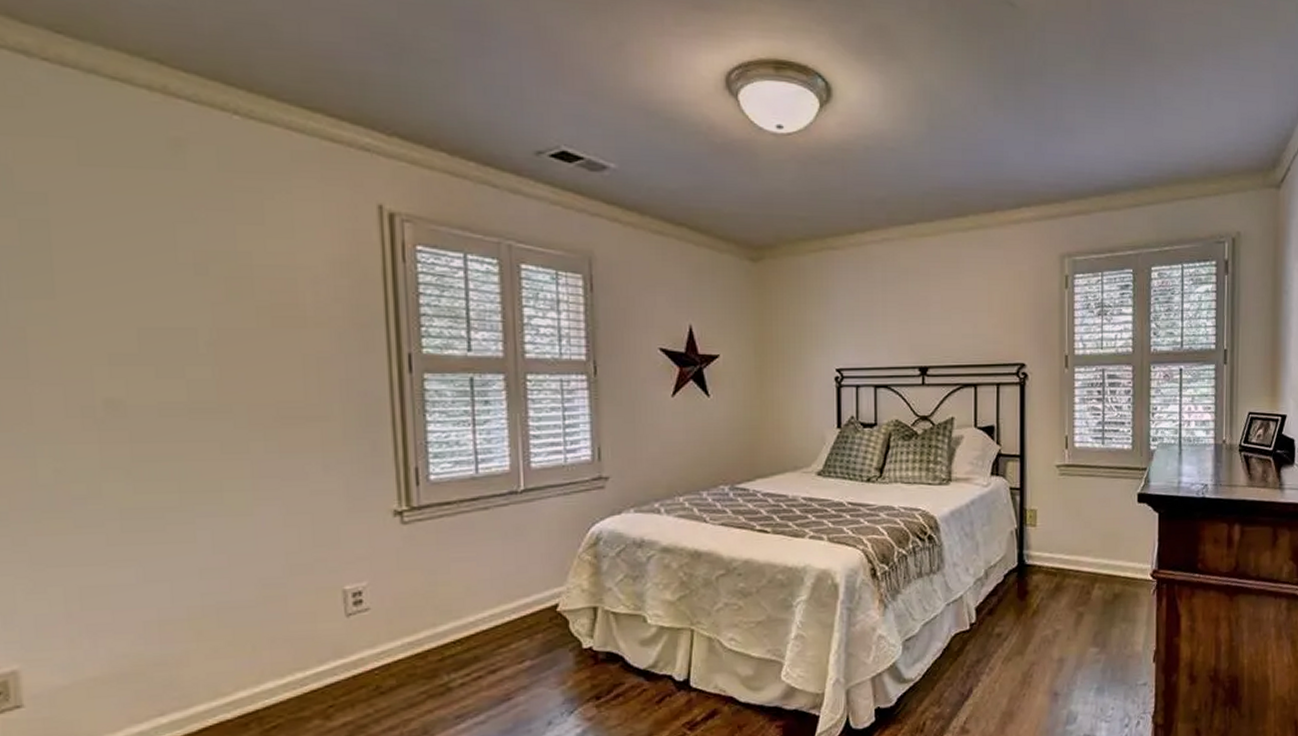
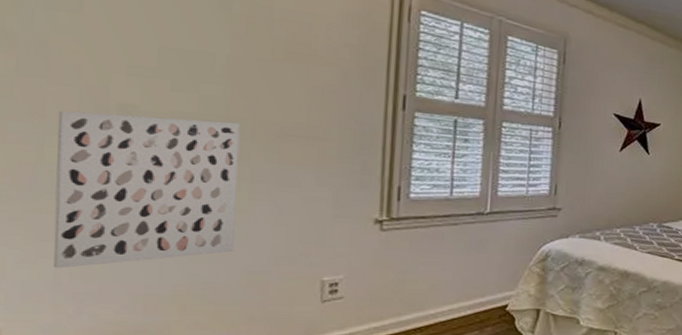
wall art: none [45,409,246,598] -> present [53,110,241,269]

